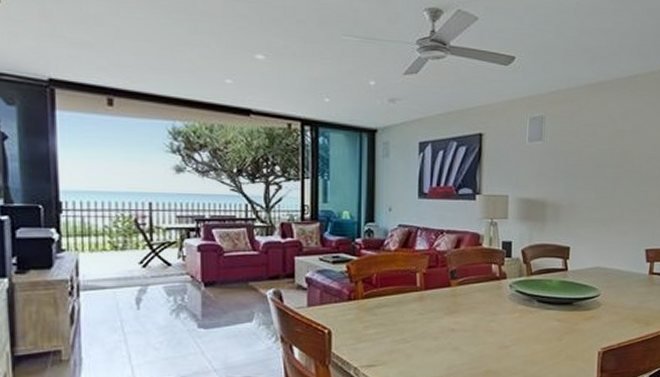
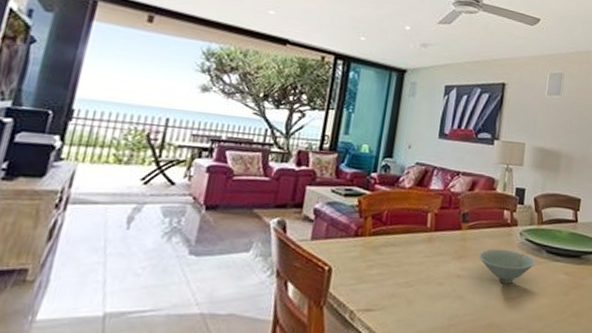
bowl: none [470,302,528,334] -> present [478,249,537,284]

